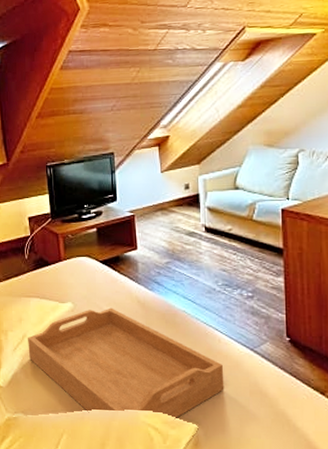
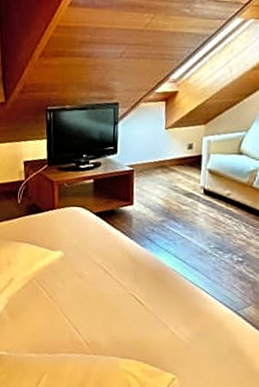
serving tray: present [28,307,225,421] -> none [15,259,206,370]

